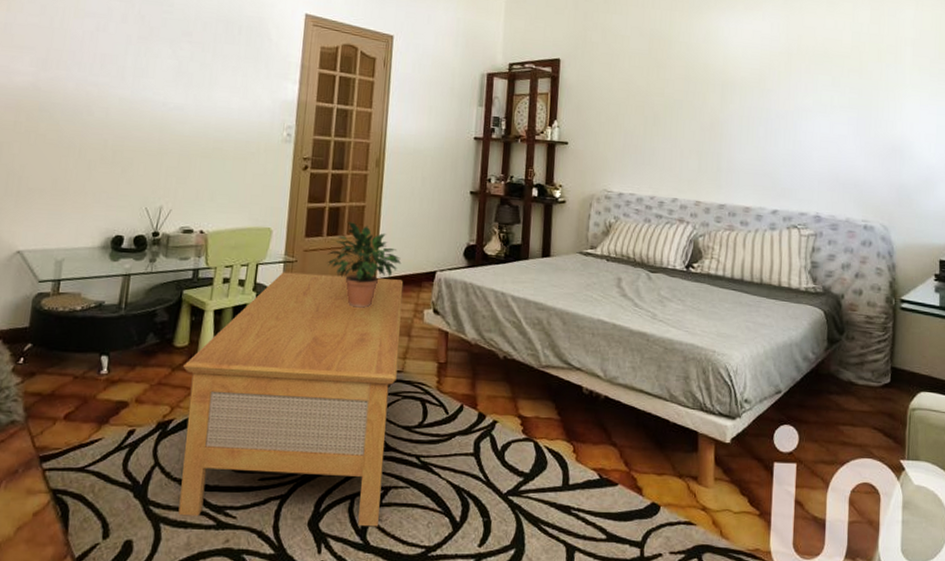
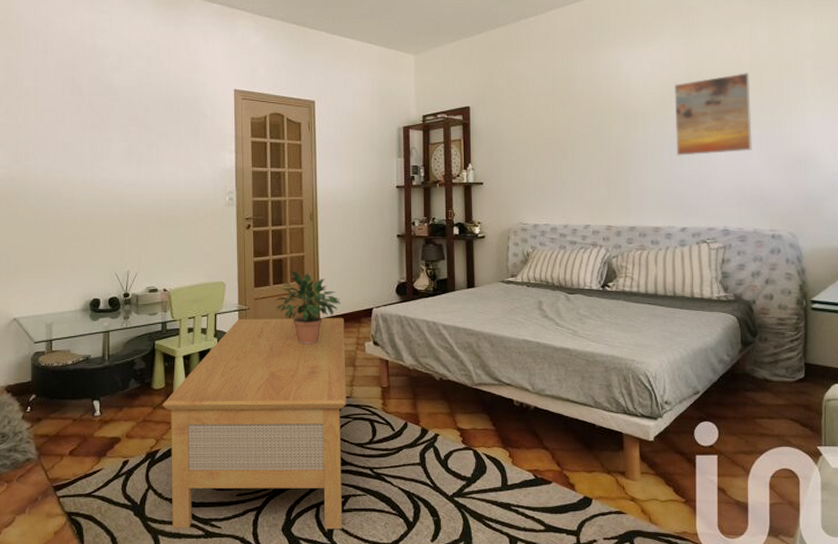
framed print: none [772,52,850,135] -> present [673,73,752,156]

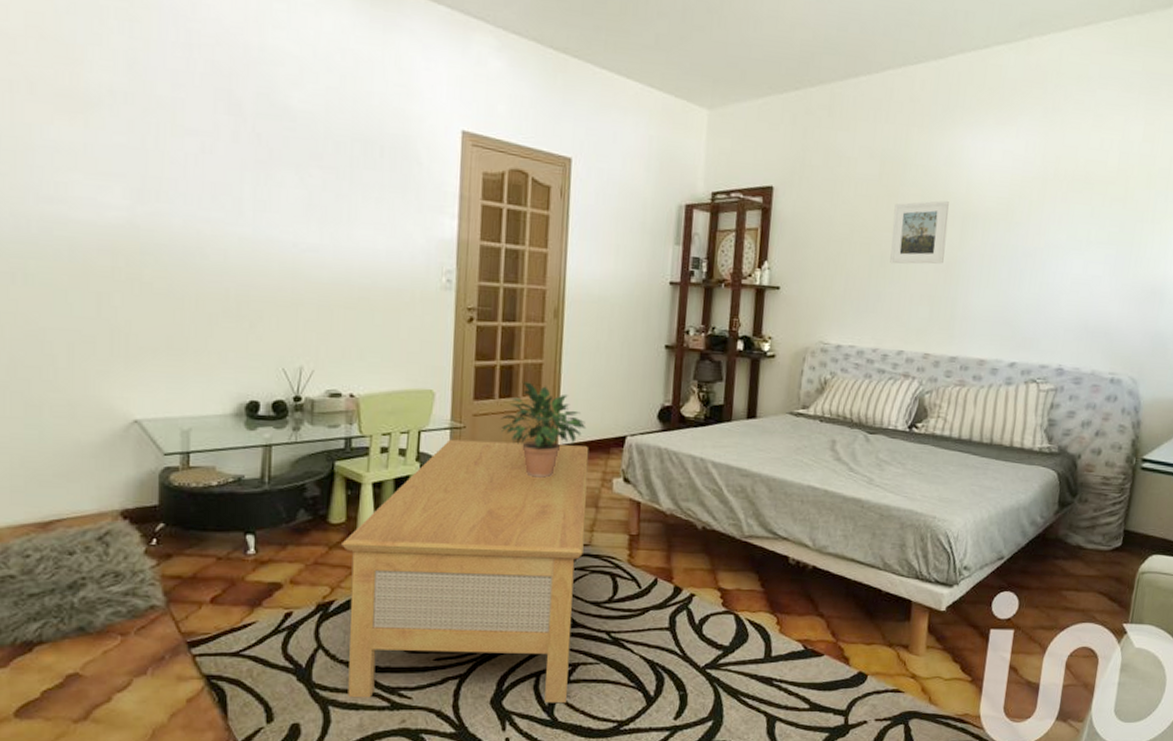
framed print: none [568,105,614,157] -> present [890,201,949,264]
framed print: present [673,73,752,156] -> none [1017,177,1114,276]

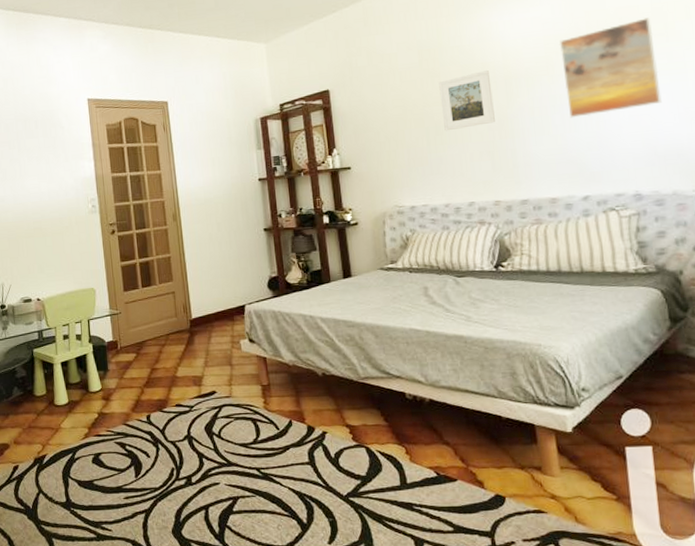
coffee table: present [342,439,589,704] -> none [45,317,233,532]
potted plant: present [500,382,587,478] -> none [146,272,212,346]
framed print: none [1017,177,1114,276] -> present [559,17,662,118]

